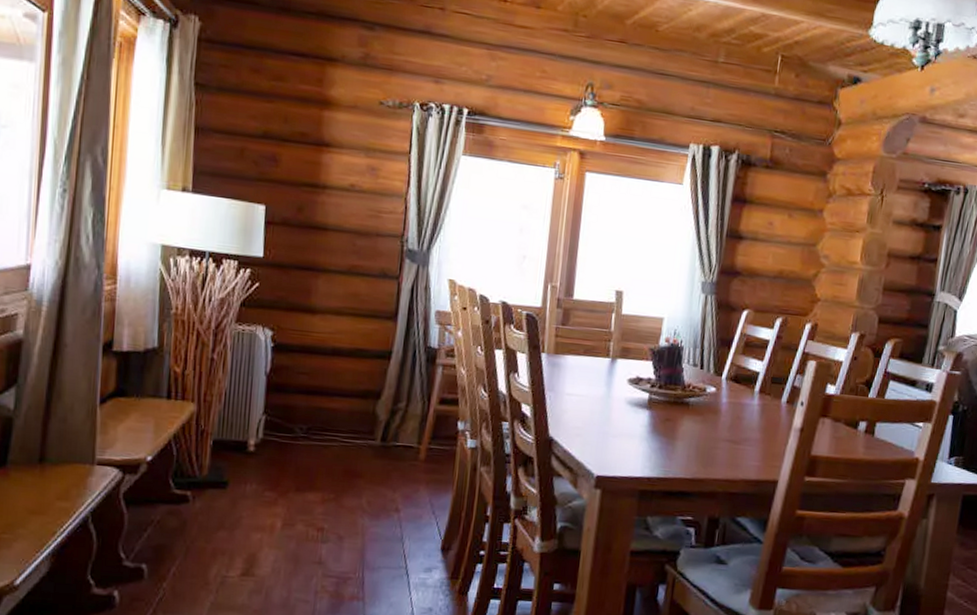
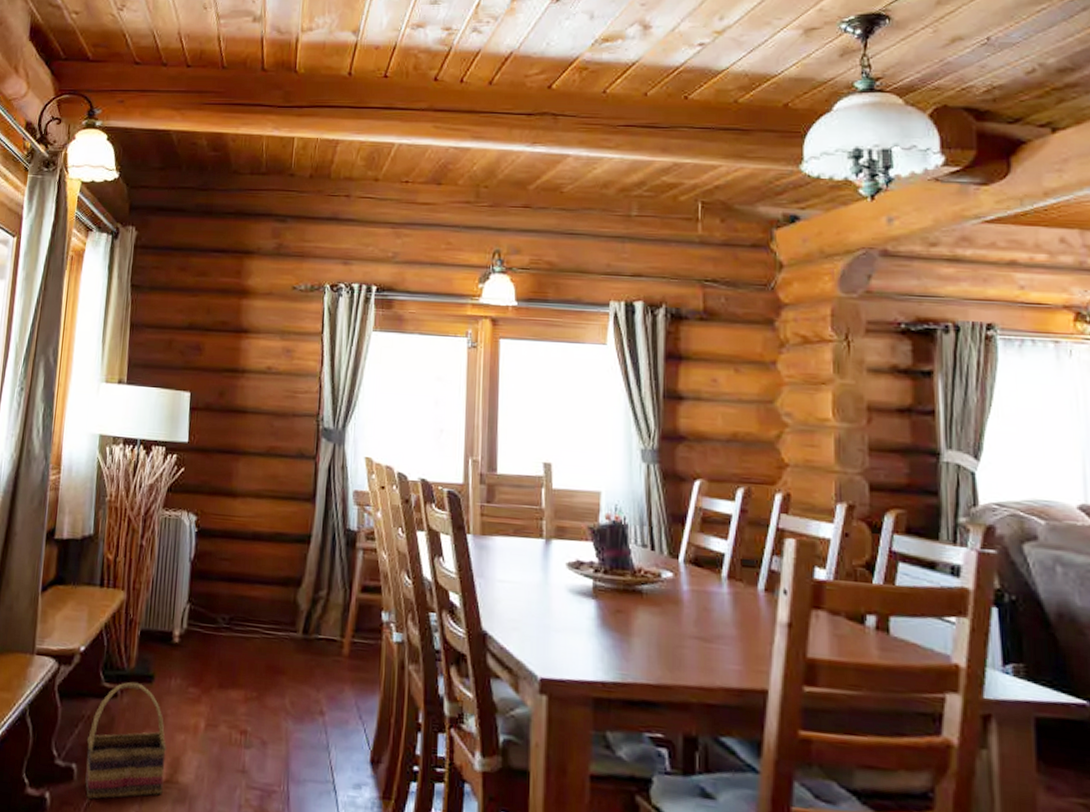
basket: none [156,488,243,594] -> present [85,681,168,799]

